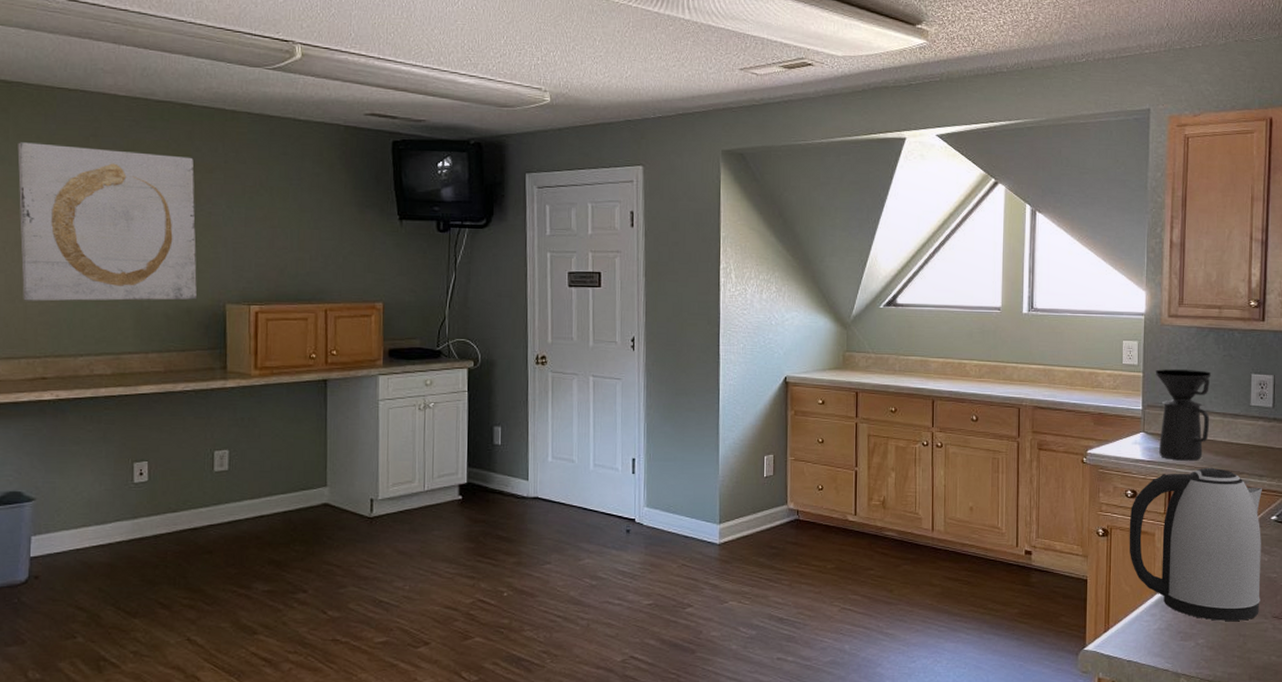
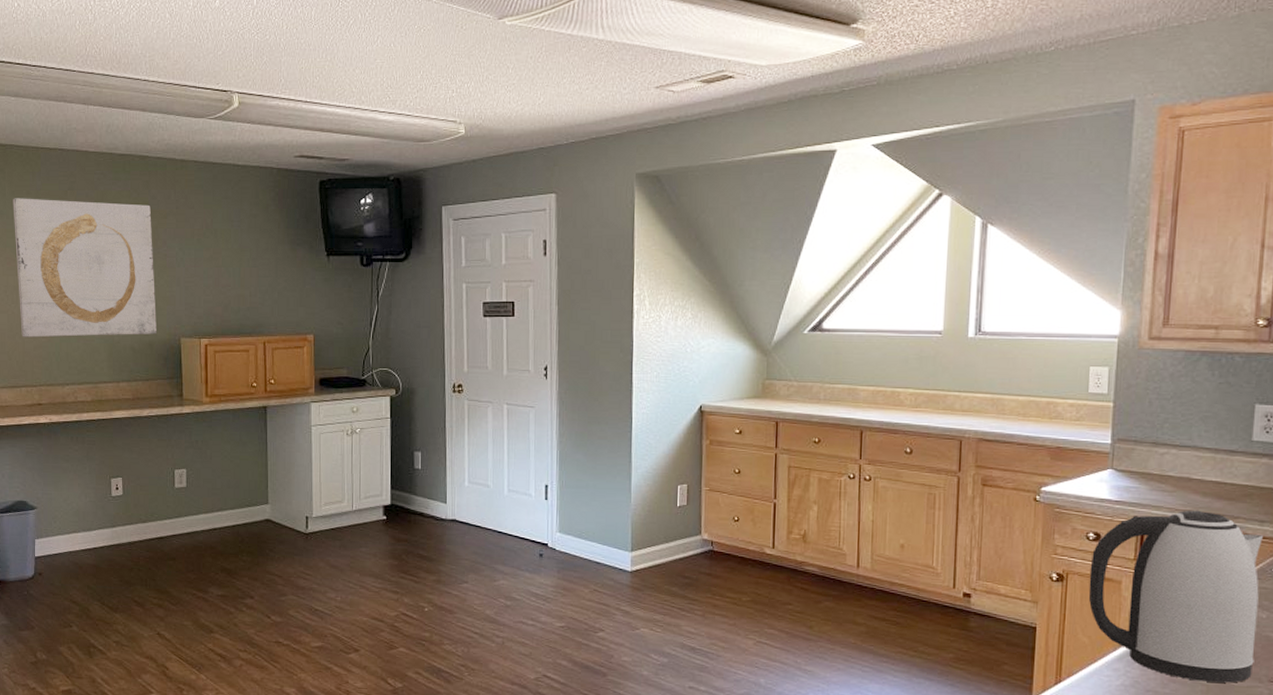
coffee maker: present [1155,369,1211,461] -> none [1129,398,1201,502]

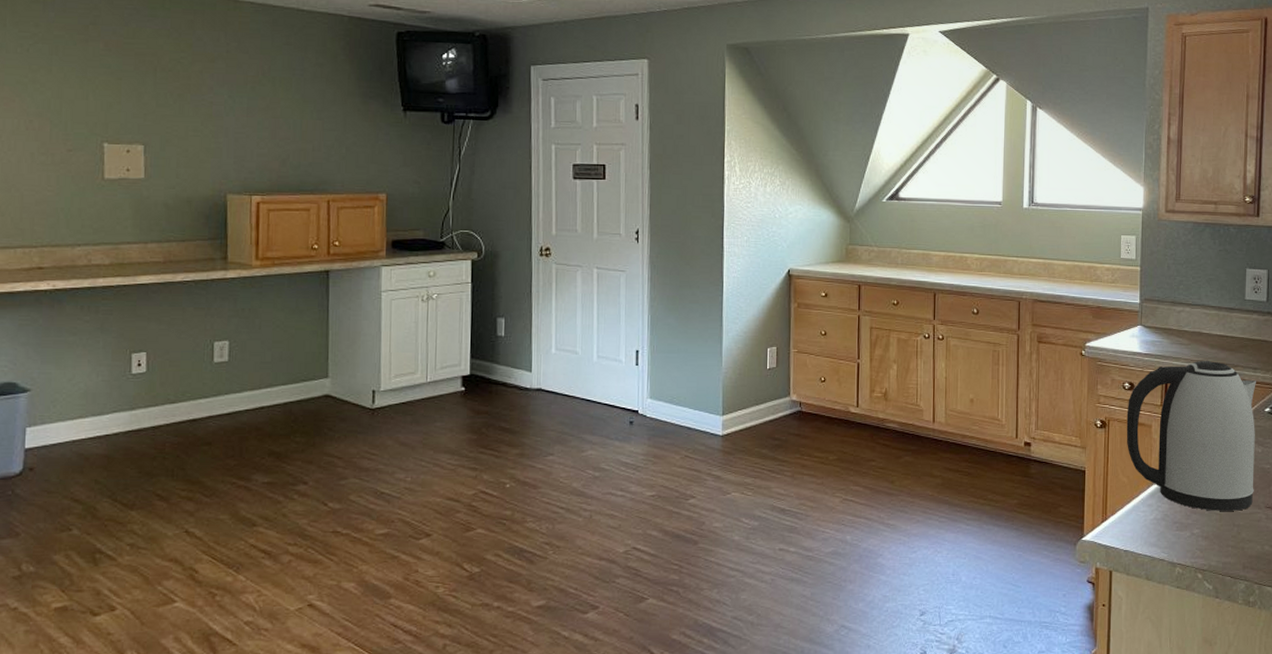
wall art: present [13,198,156,338] -> none [15,30,198,191]

